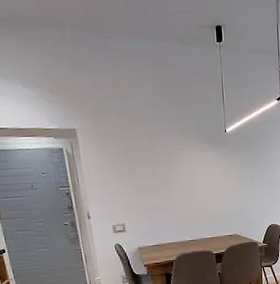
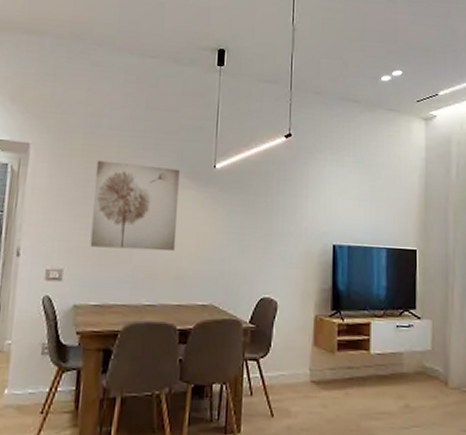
wall art: none [133,136,205,205] -> present [90,160,180,252]

